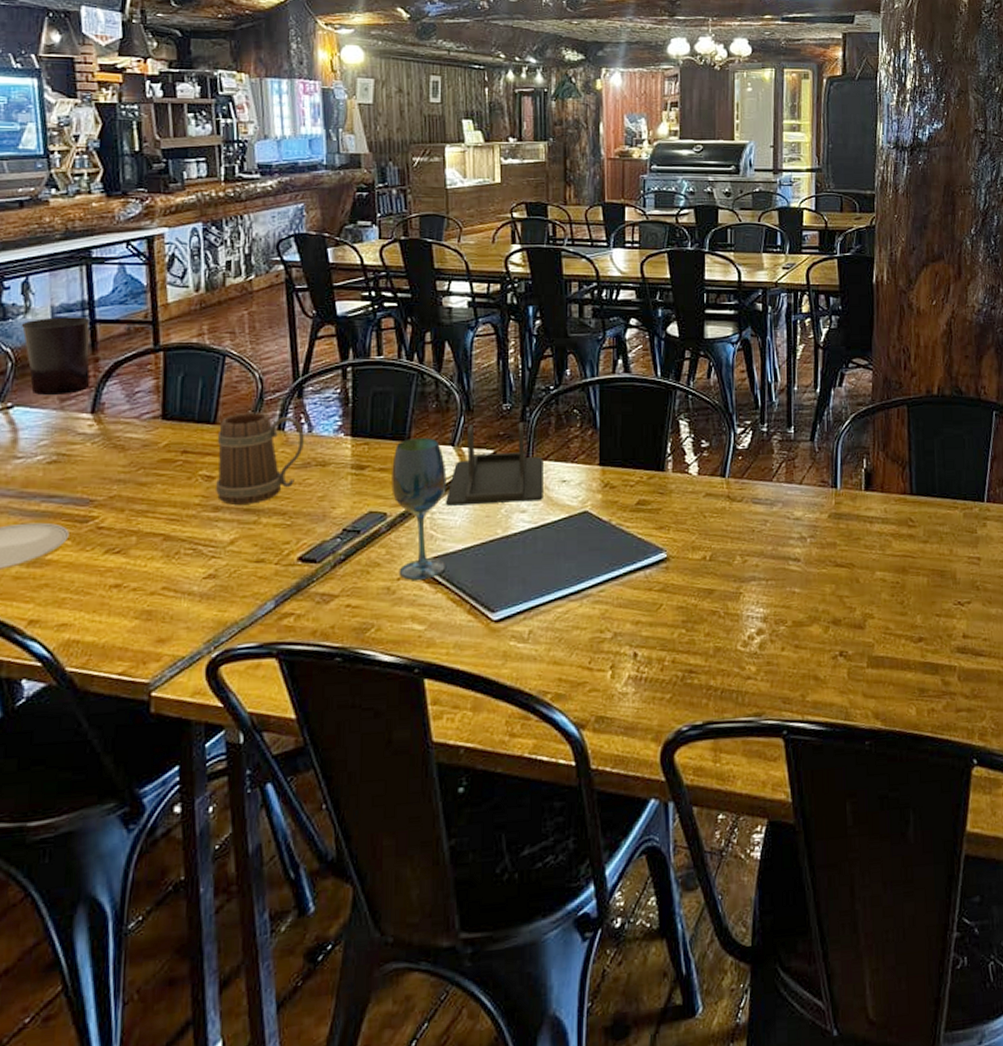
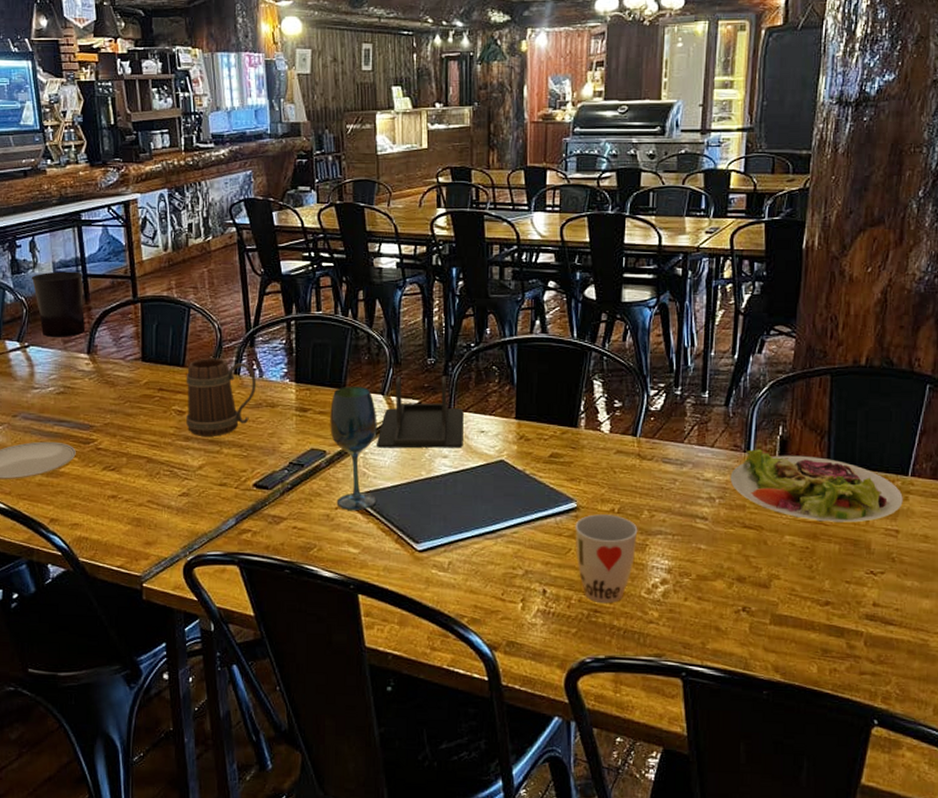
cup: none [665,563,731,663] -> present [575,514,638,604]
salad plate: none [819,483,982,555] -> present [730,449,903,523]

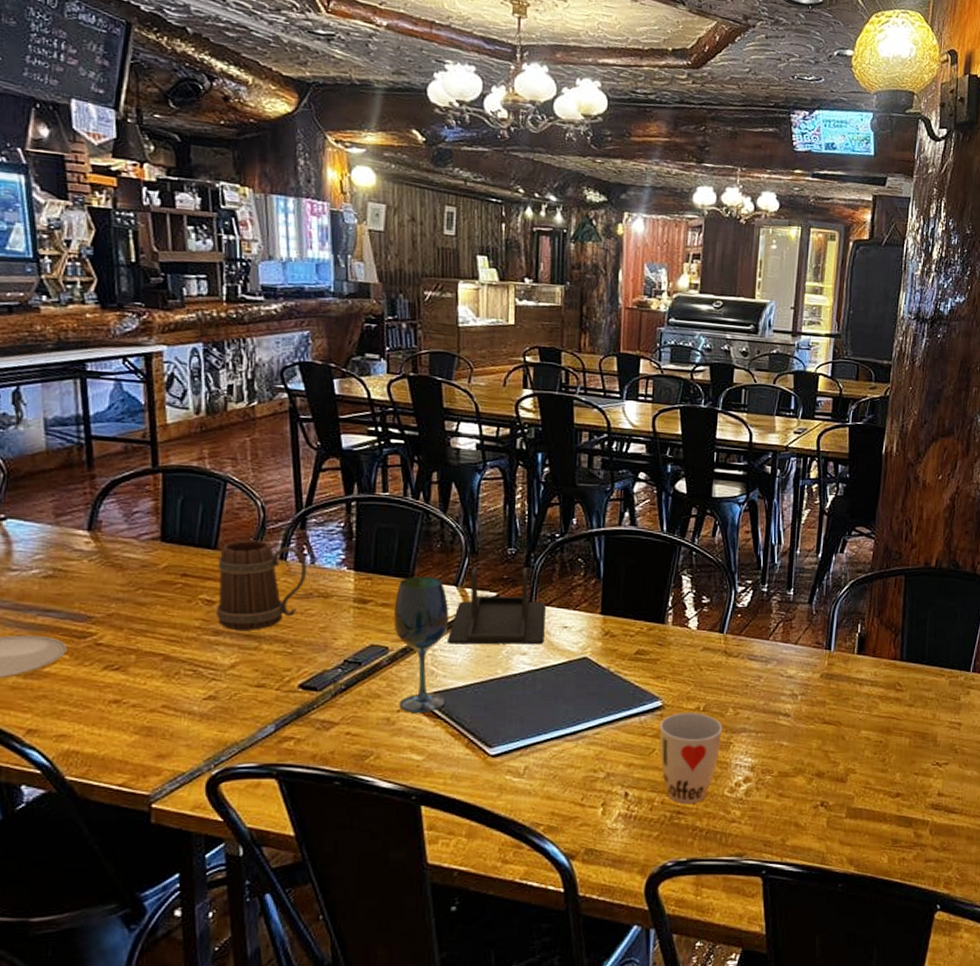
waste bin: present [31,271,86,337] -> none [12,430,87,510]
salad plate: present [730,449,903,523] -> none [812,646,965,717]

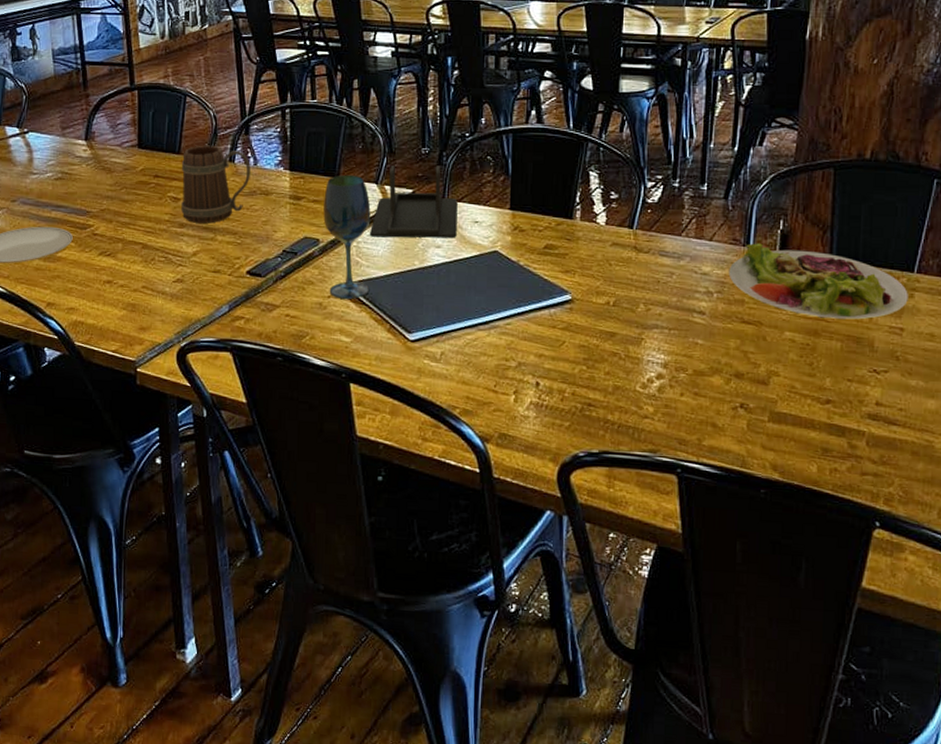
cup: present [659,713,723,805] -> none [569,307,634,398]
salad plate: none [812,646,965,717] -> present [728,243,908,320]

